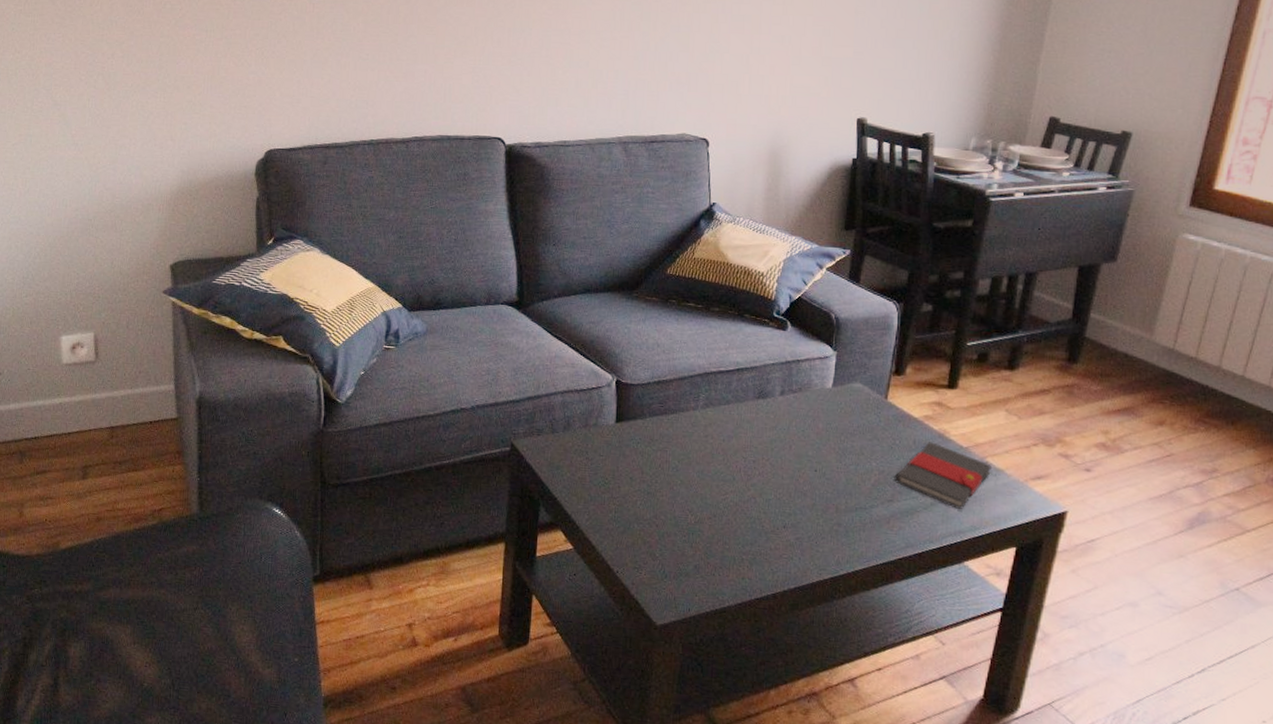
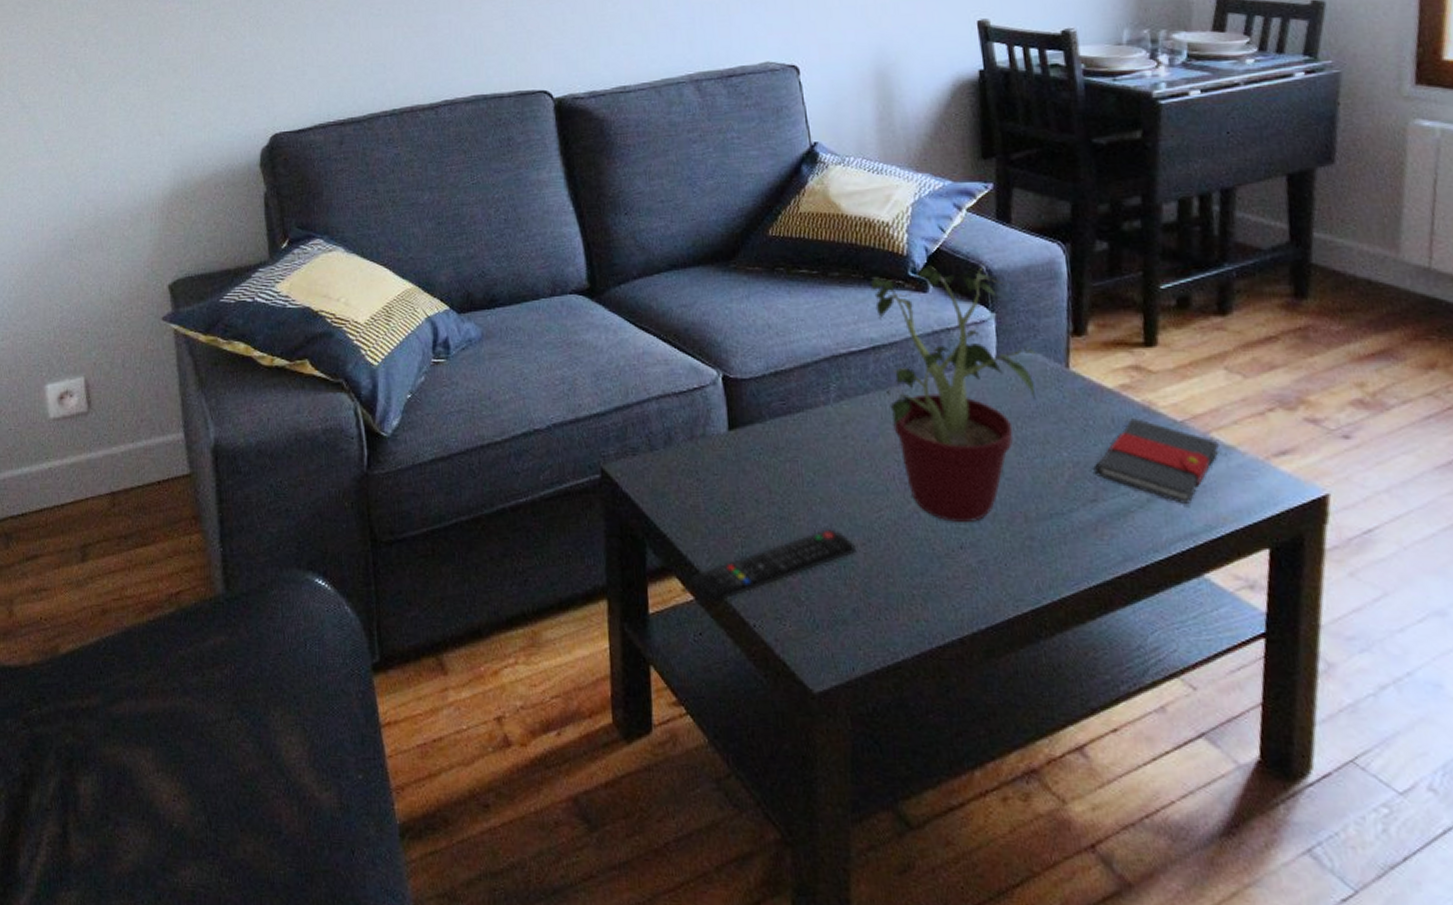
remote control: none [572,504,704,553] -> present [691,529,857,603]
potted plant: none [742,310,863,509] -> present [870,263,1037,522]

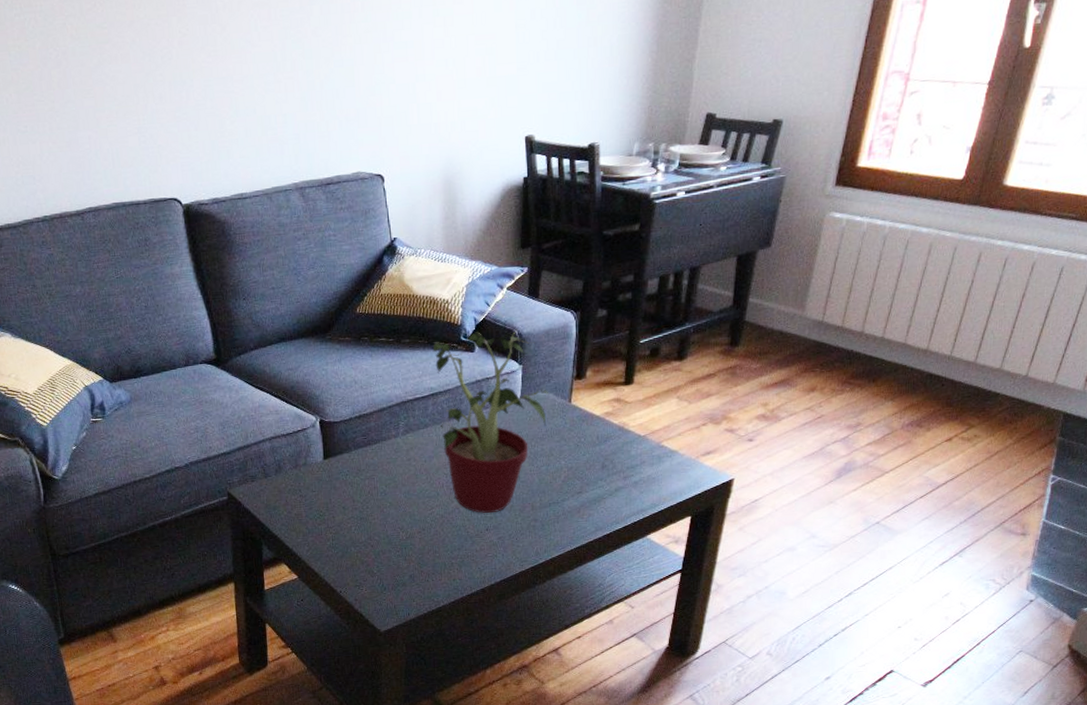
remote control: present [691,529,857,603] -> none [295,523,415,580]
book: present [1093,418,1220,504] -> none [581,435,668,491]

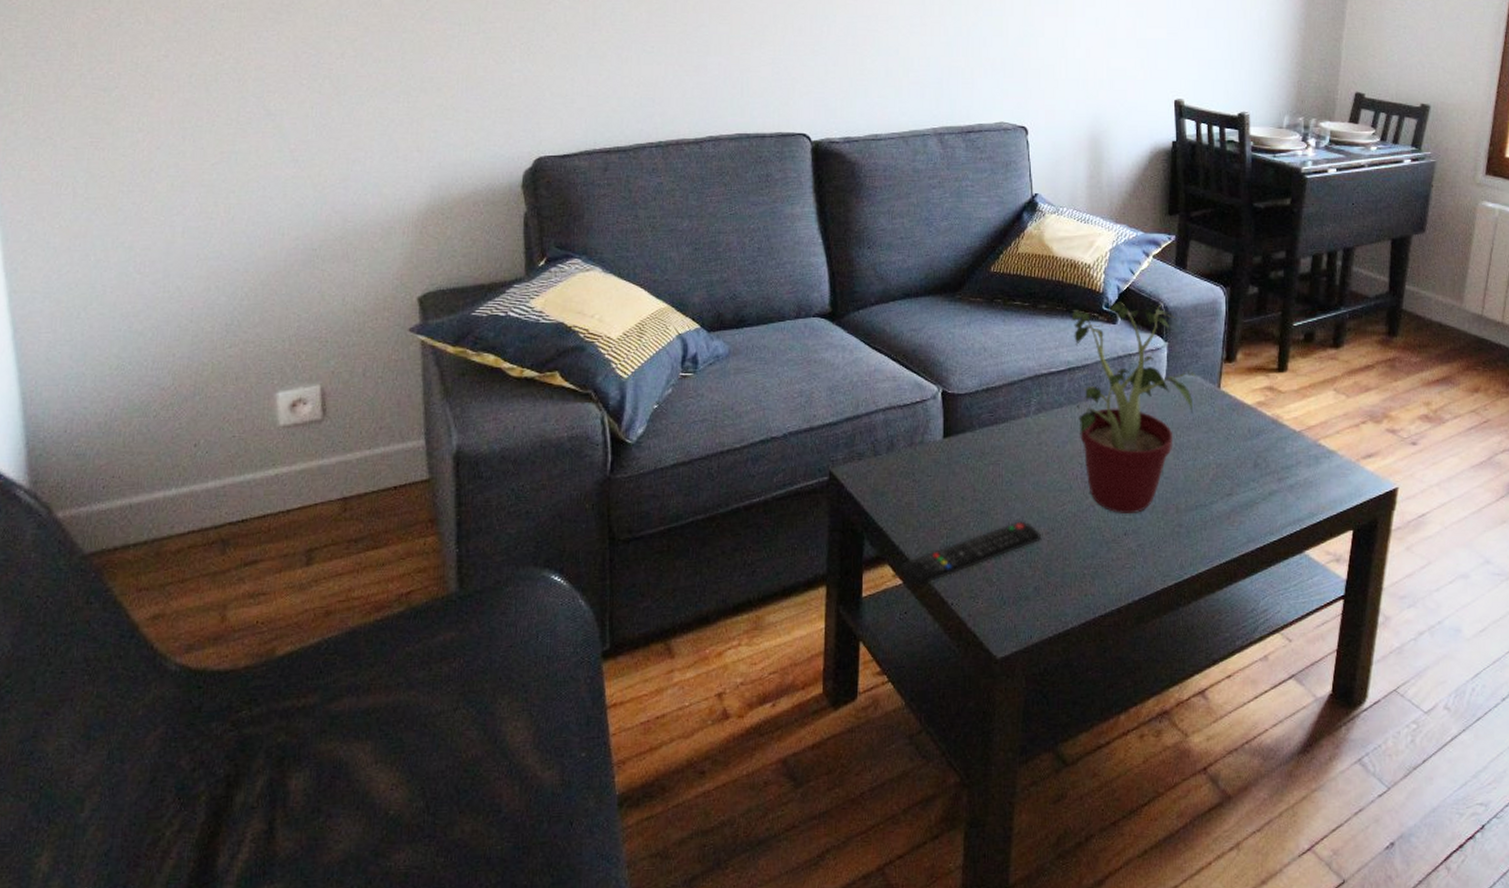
remote control: none [295,523,415,580] -> present [901,521,1042,586]

